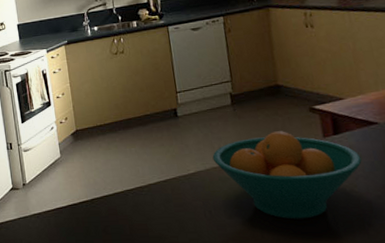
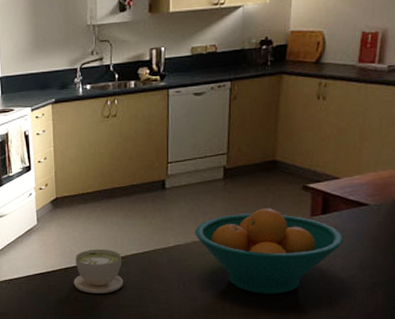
coffee cup: none [100,178,150,225] -> present [73,248,124,293]

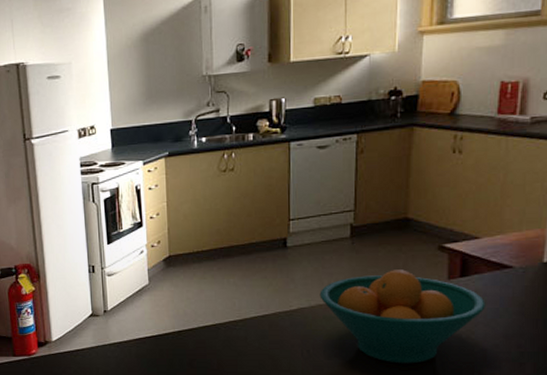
coffee cup: present [73,248,124,293] -> none [187,311,242,359]

